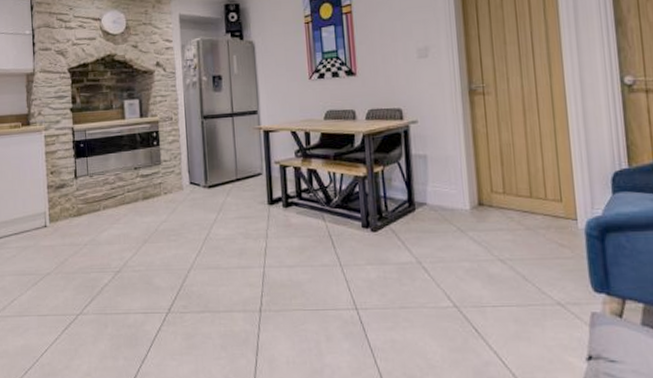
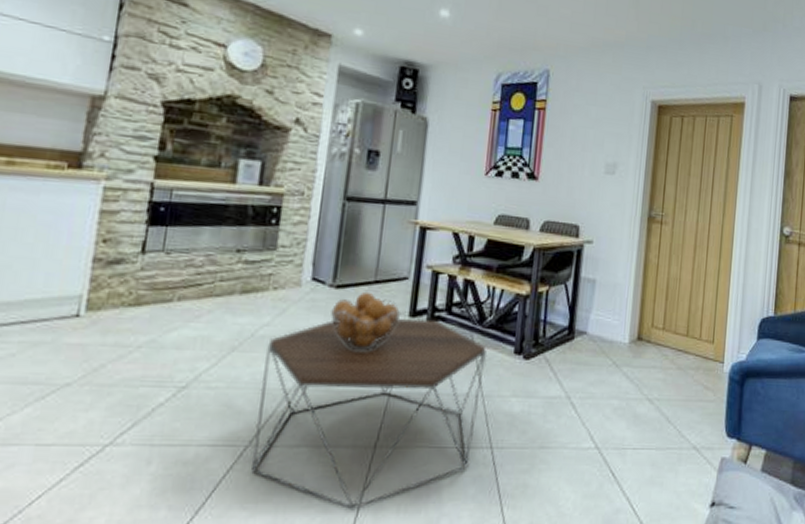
coffee table: none [168,205,340,361] -> present [250,318,487,511]
fruit basket: none [208,189,262,235] -> present [331,293,401,350]

